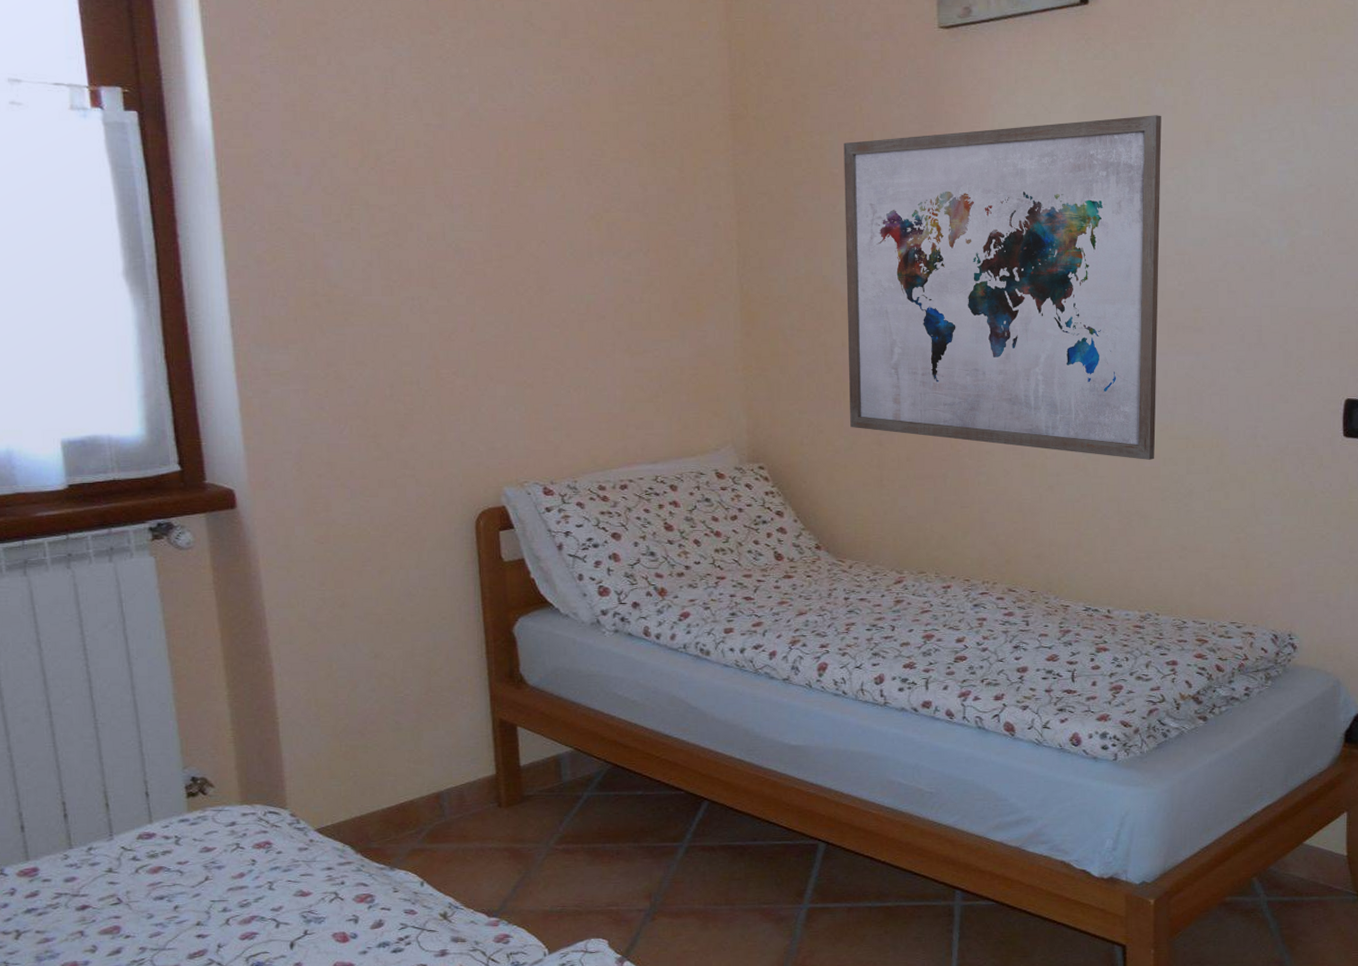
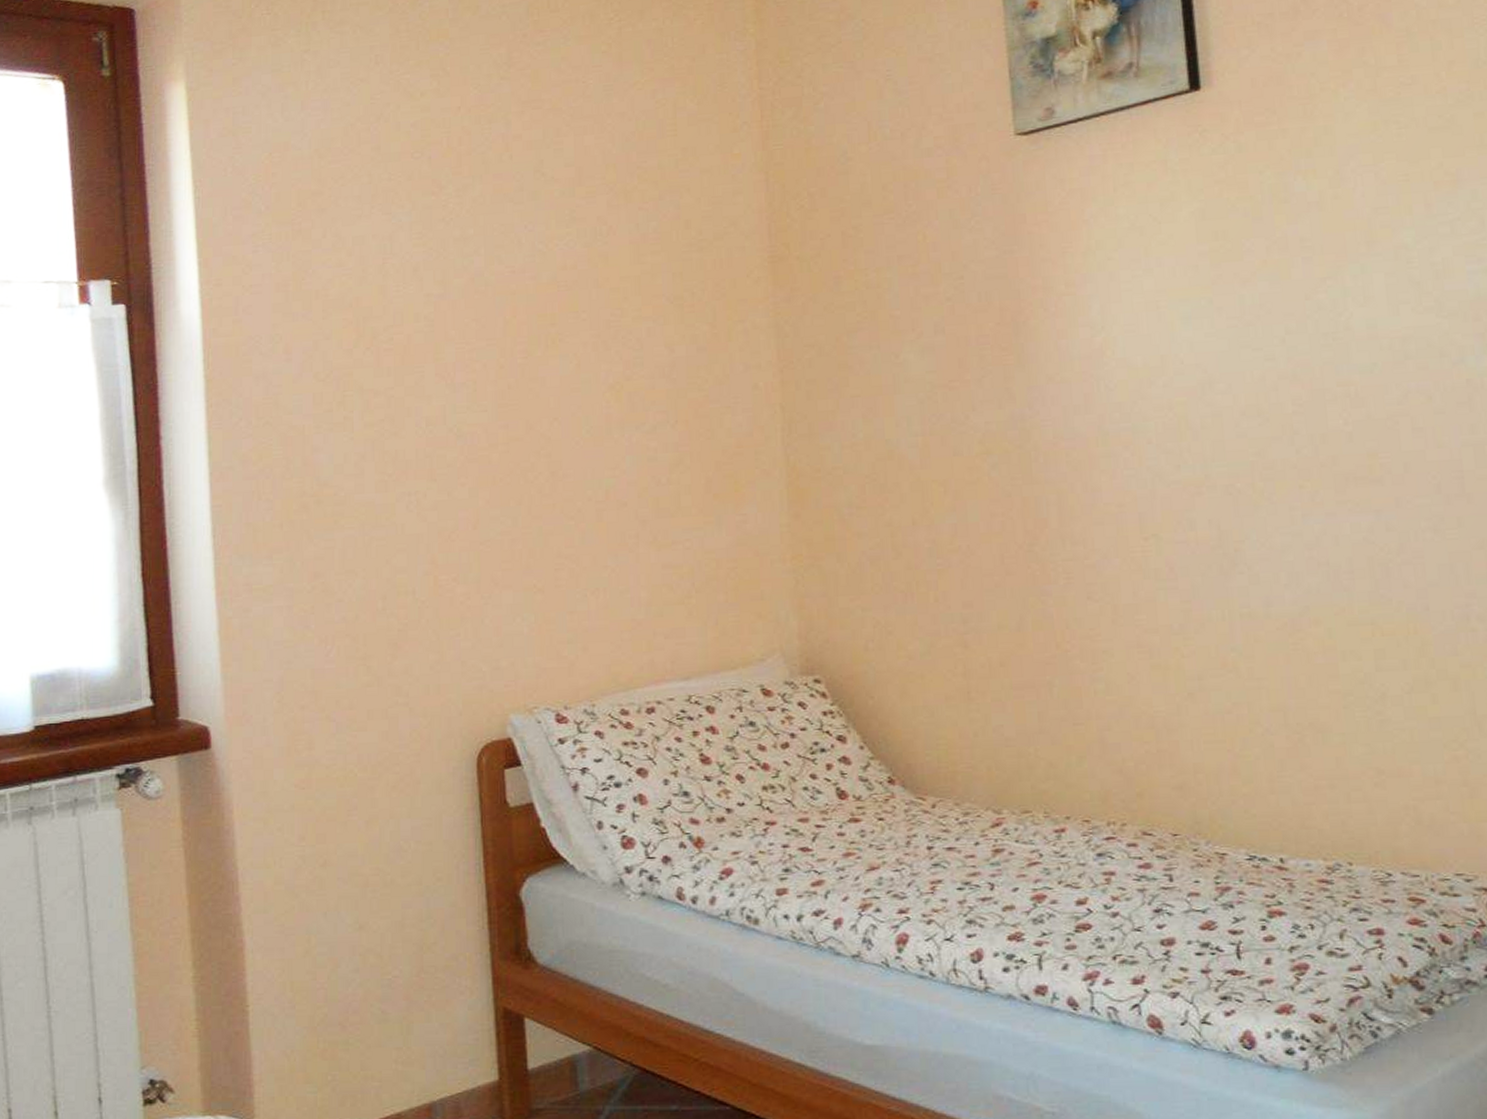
wall art: present [843,115,1162,460] -> none [905,214,1330,655]

